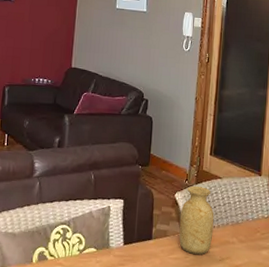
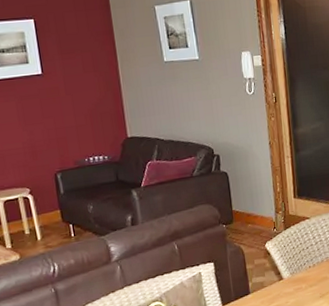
vase: present [179,185,214,255] -> none [273,231,310,298]

